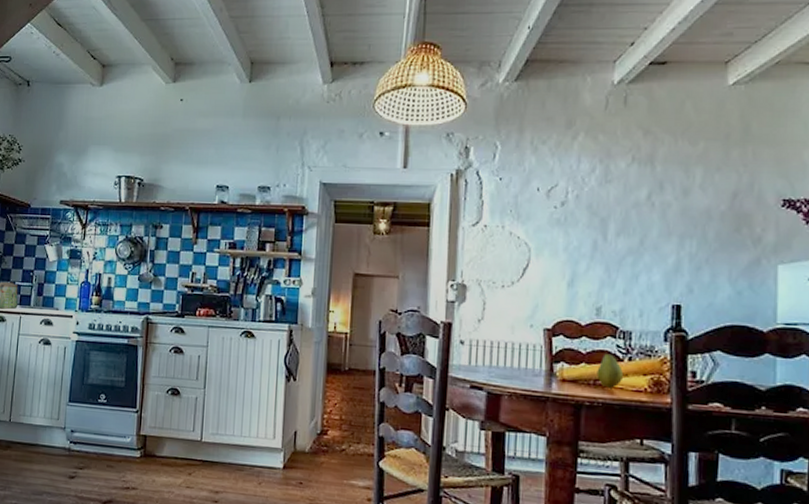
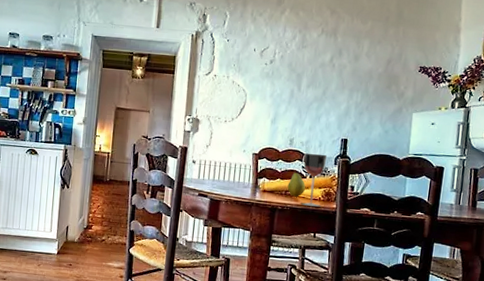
wineglass: none [618,326,652,402] -> present [301,153,327,207]

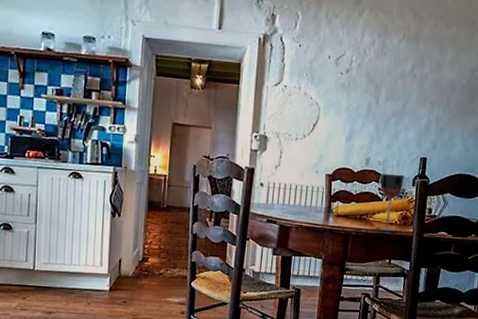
fruit: present [287,172,306,197] -> none [362,194,382,222]

